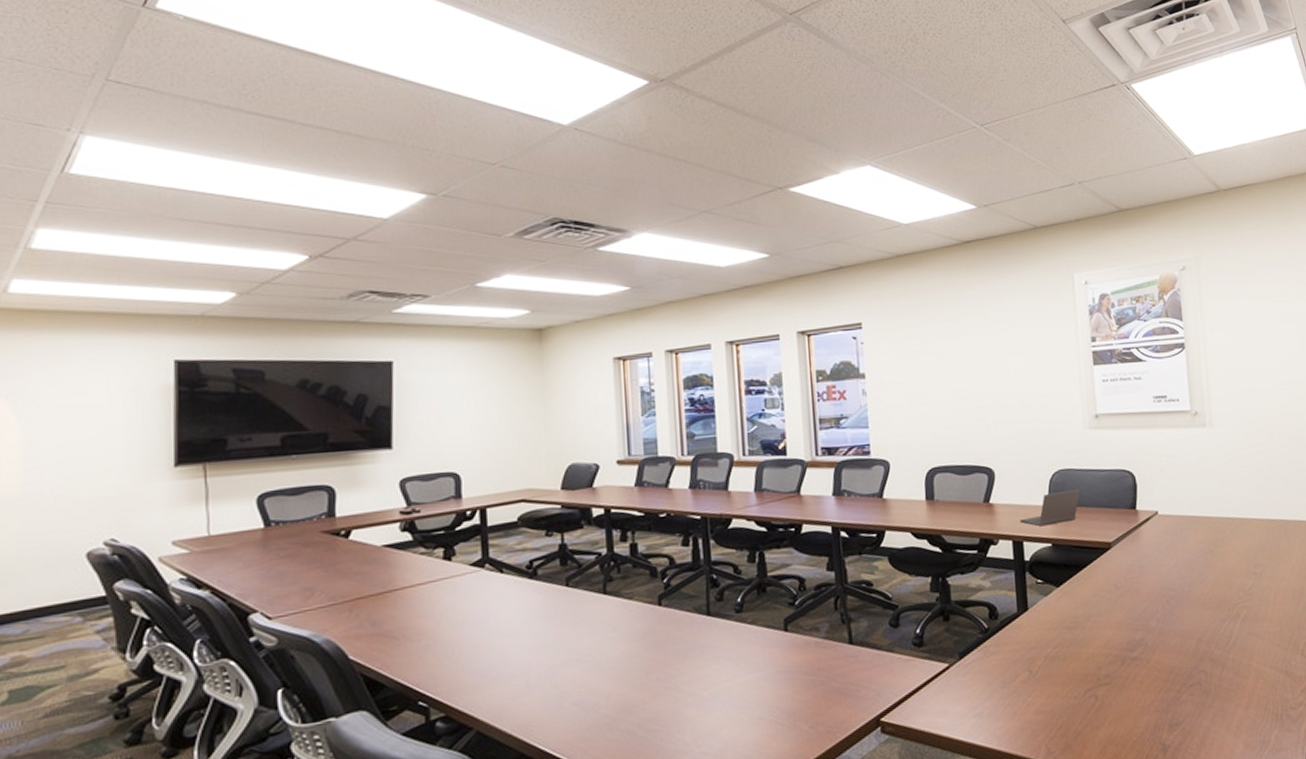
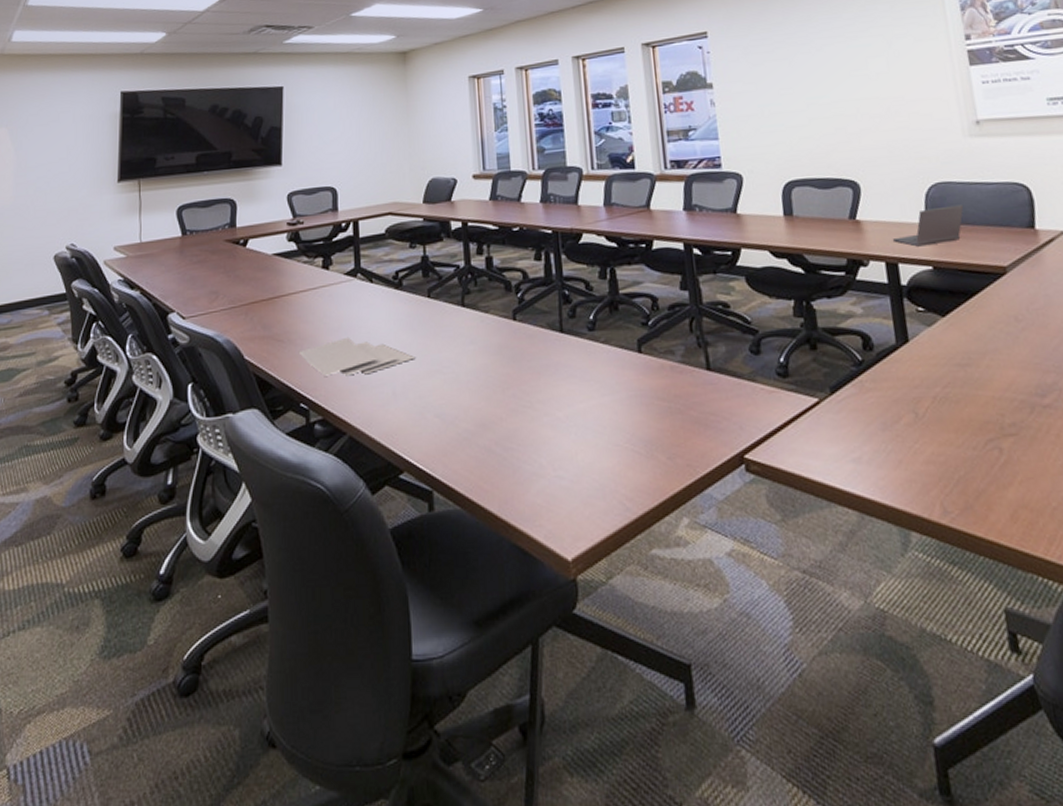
papers: none [415,630,552,672] -> present [298,336,416,376]

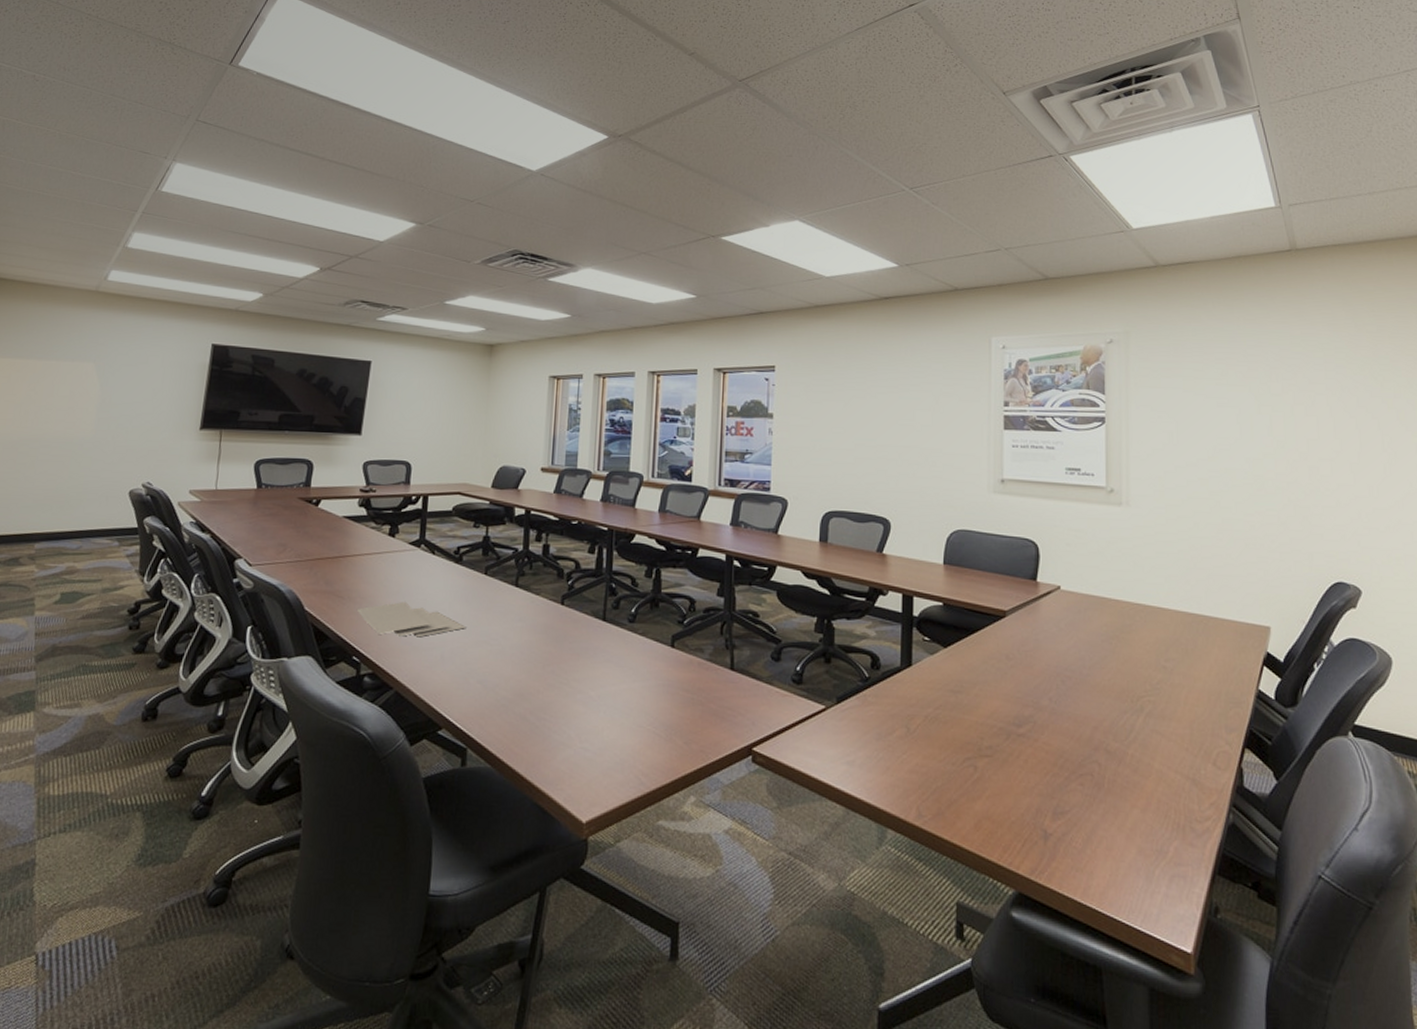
laptop computer: present [893,204,964,247] -> none [913,551,978,584]

